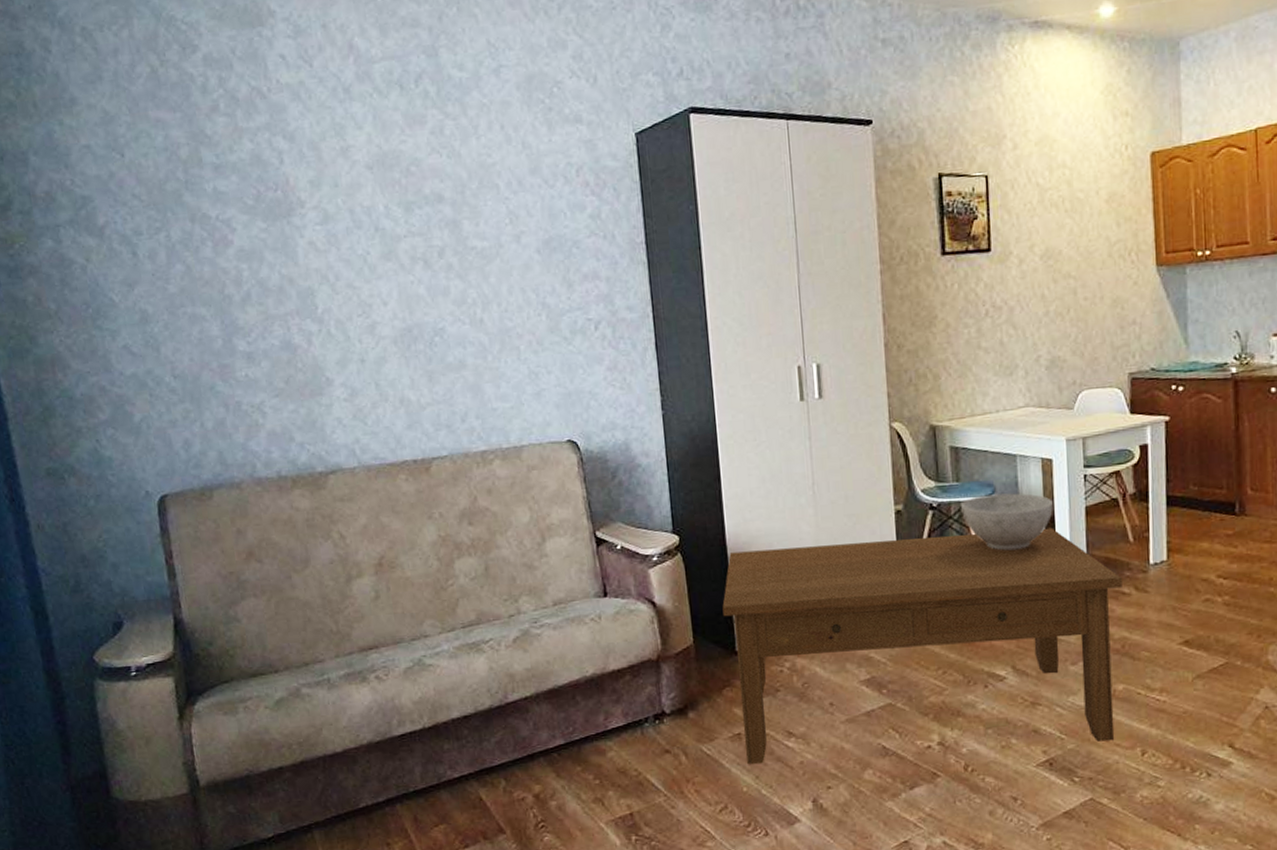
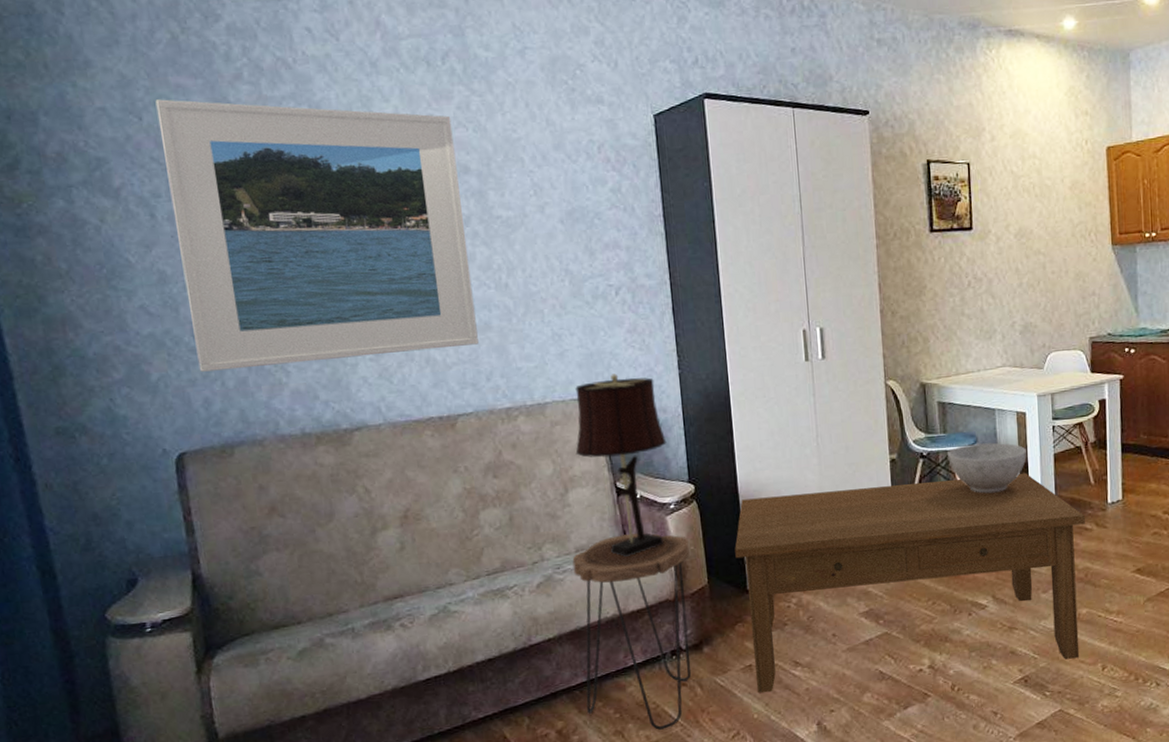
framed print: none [136,134,453,413] -> present [155,99,479,372]
side table: none [550,587,676,799] -> present [572,533,691,730]
table lamp: none [553,414,649,613] -> present [575,373,667,558]

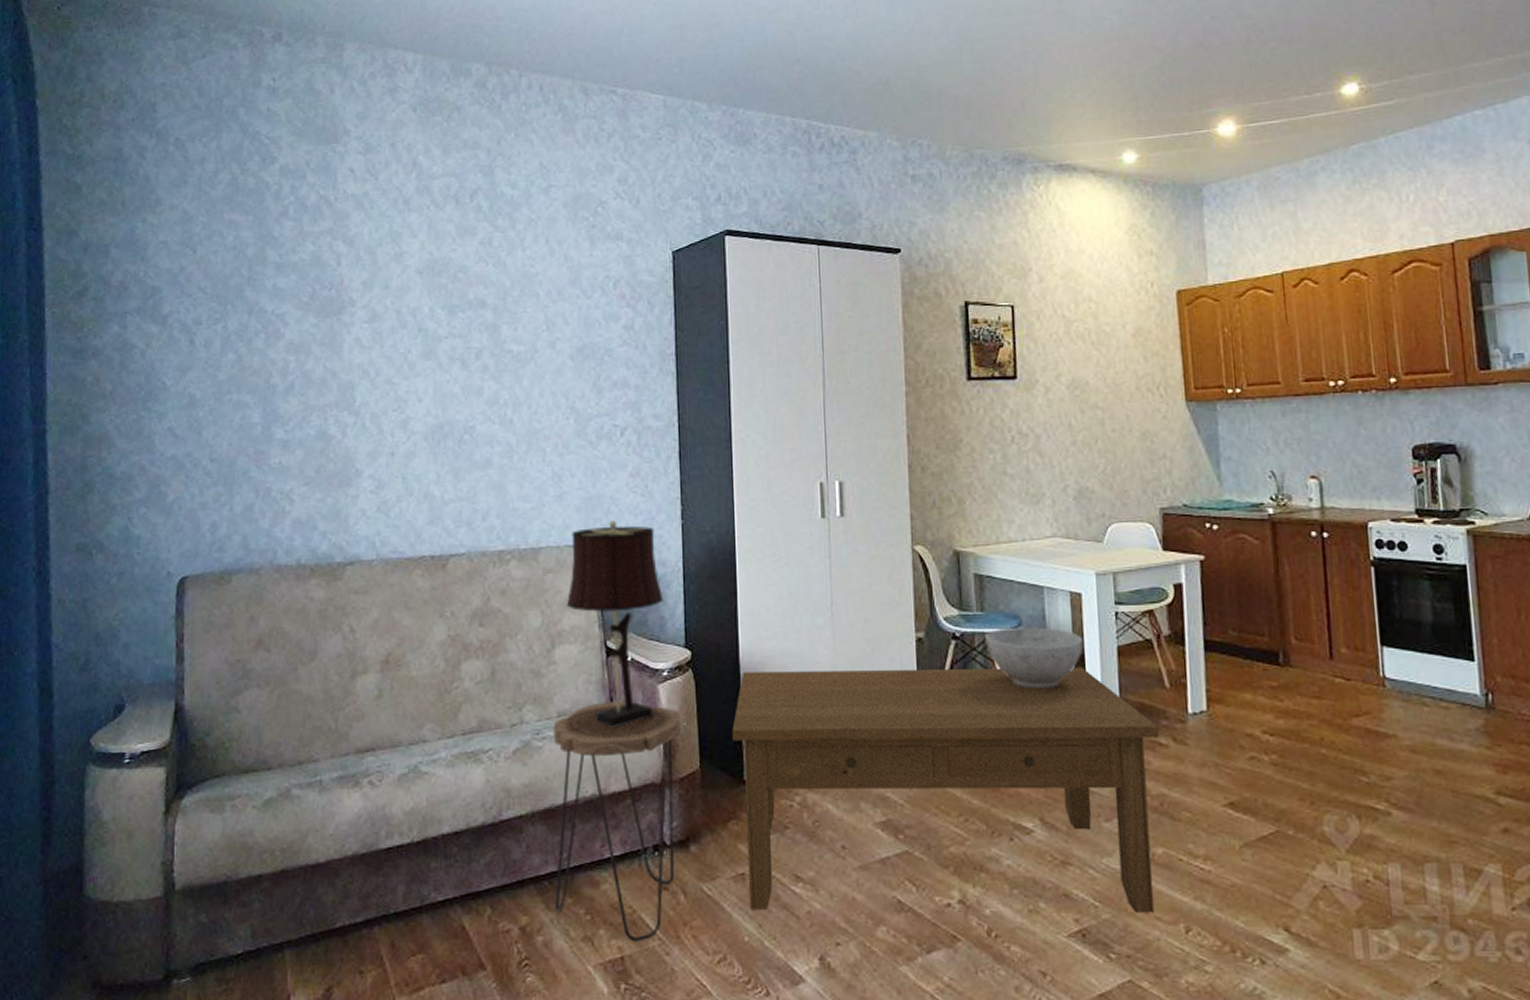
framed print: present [155,99,479,372] -> none [210,234,478,496]

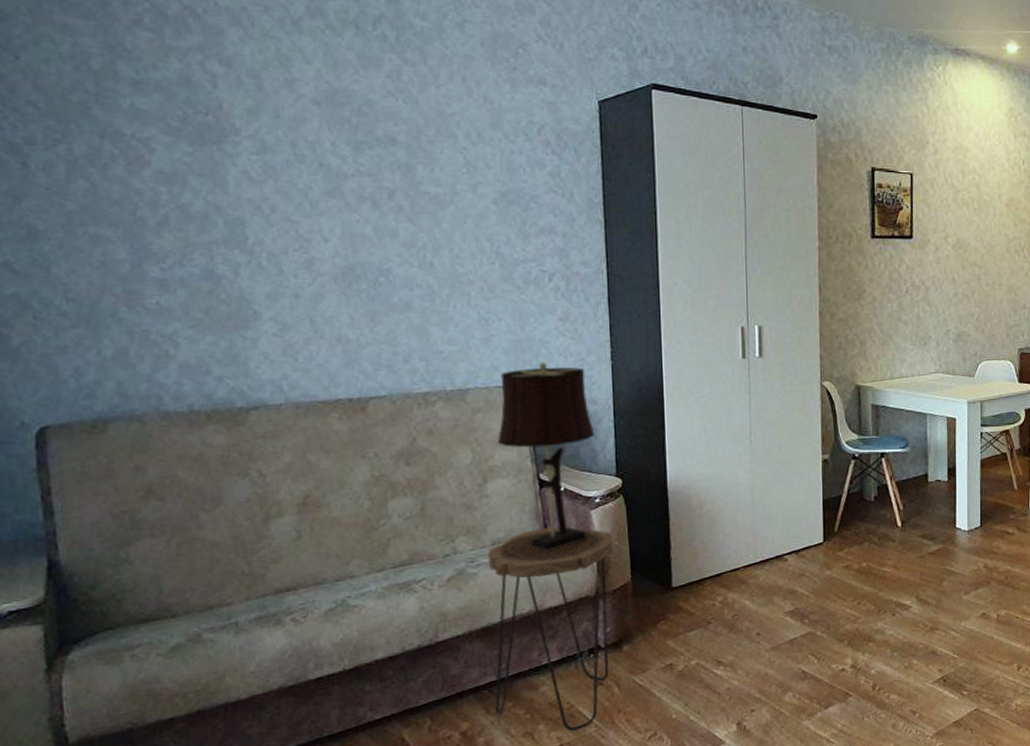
coffee table: present [732,667,1159,913] -> none [661,477,1007,692]
bowl: present [985,627,1083,689] -> none [879,446,955,496]

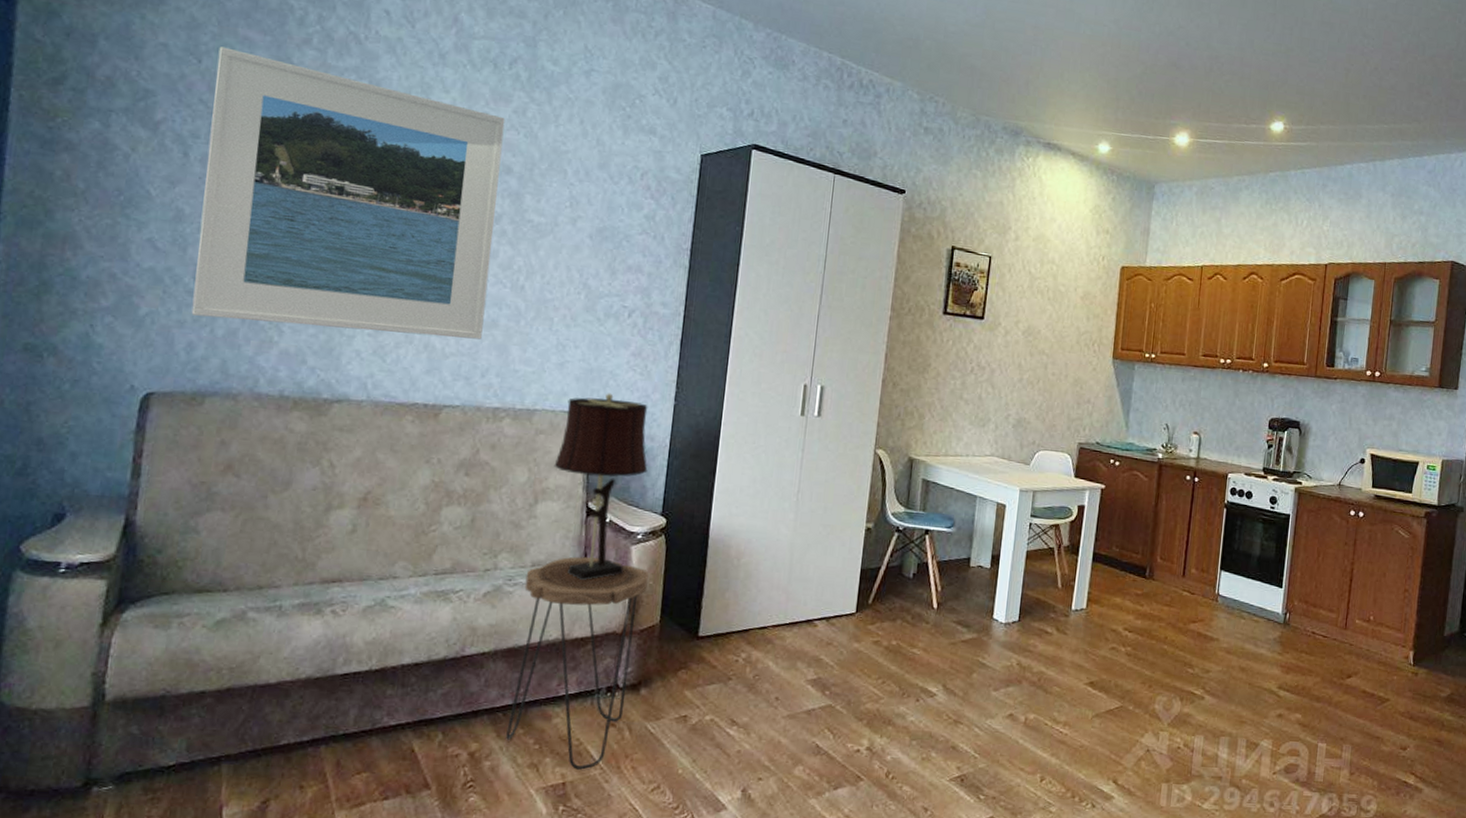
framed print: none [36,38,397,339] -> present [191,46,505,340]

